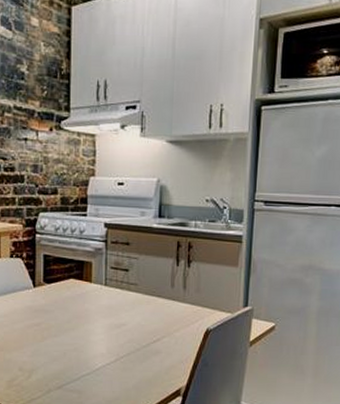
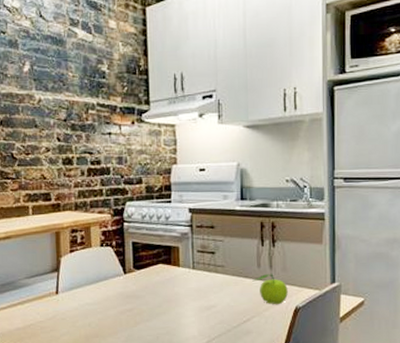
fruit: none [165,293,200,326] -> present [252,273,288,305]

